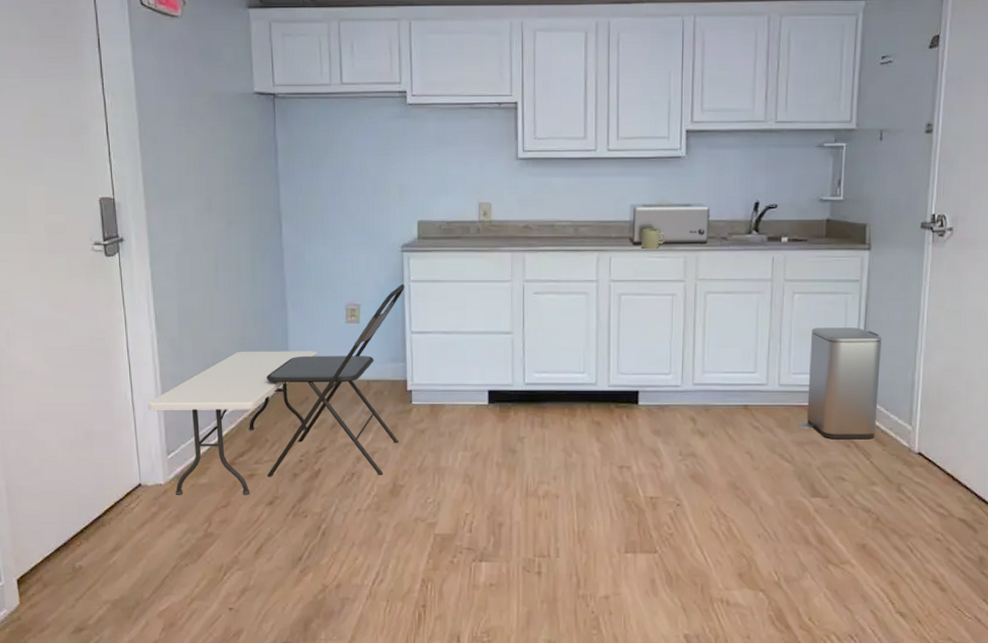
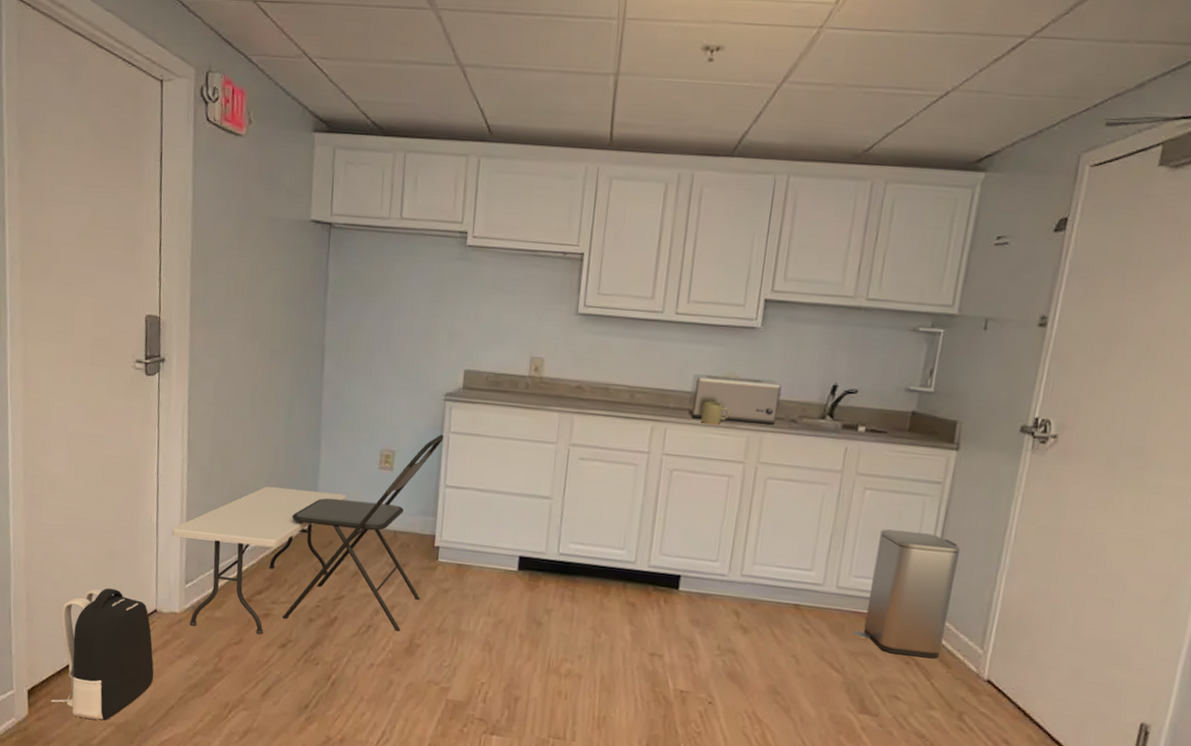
backpack: none [42,469,145,599] -> present [50,588,154,721]

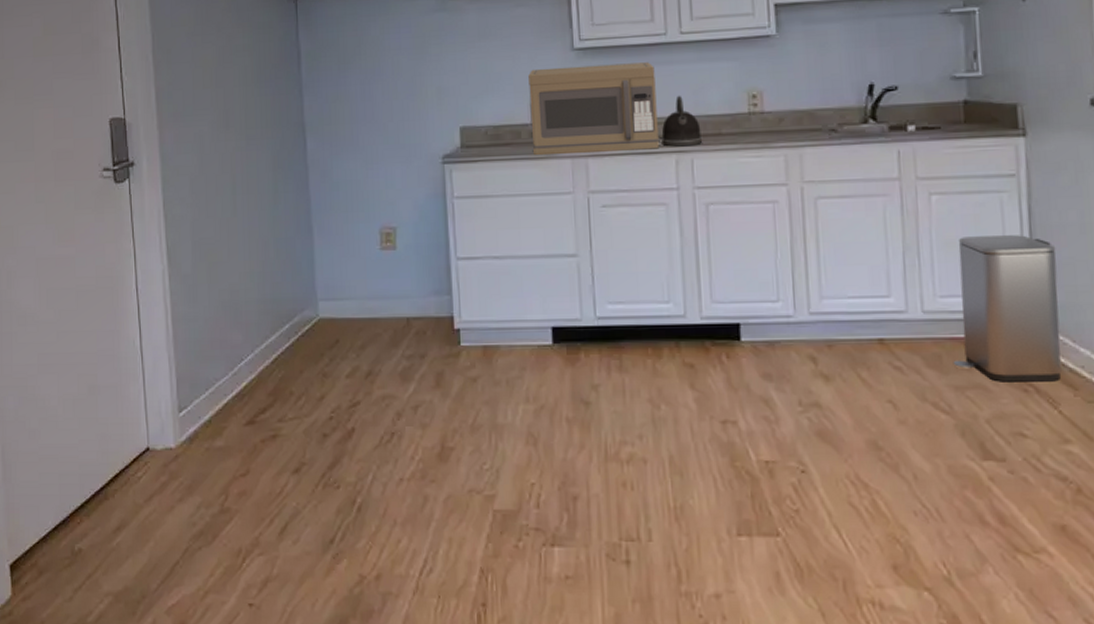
backpack: present [50,588,154,721] -> none [37,430,153,591]
folding table: present [171,486,346,635] -> none [158,284,348,461]
folding chair: present [283,435,444,631] -> none [290,202,448,438]
microwave: none [527,327,647,415] -> present [528,62,659,156]
kettle: none [641,369,679,417] -> present [661,95,703,147]
toaster: present [688,373,782,426] -> none [711,88,814,143]
mug: present [701,401,730,426] -> none [728,122,760,149]

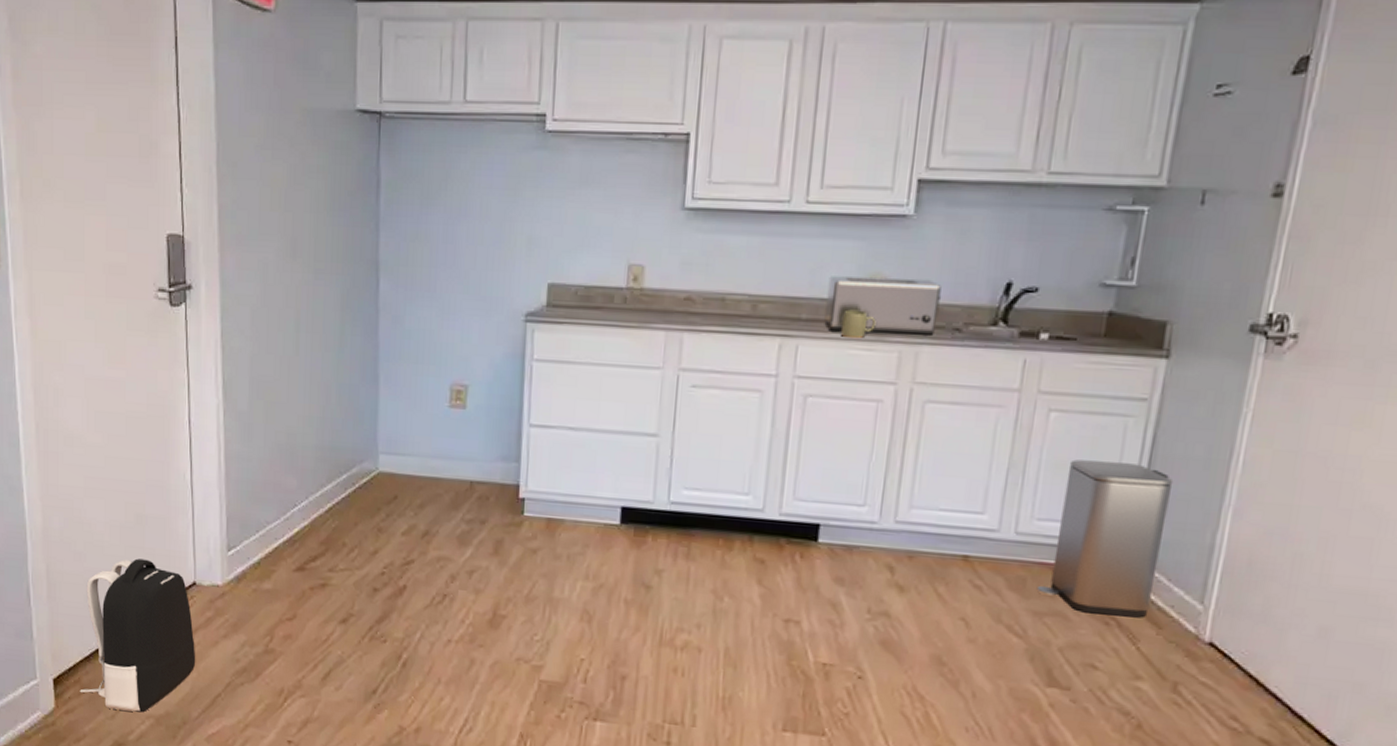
backpack: none [37,430,153,591] -> present [80,558,196,713]
microwave: present [528,62,659,156] -> none [625,226,772,330]
kettle: present [661,95,703,147] -> none [766,272,813,331]
toaster: none [711,88,814,143] -> present [824,276,942,337]
mug: none [728,122,760,149] -> present [840,309,876,339]

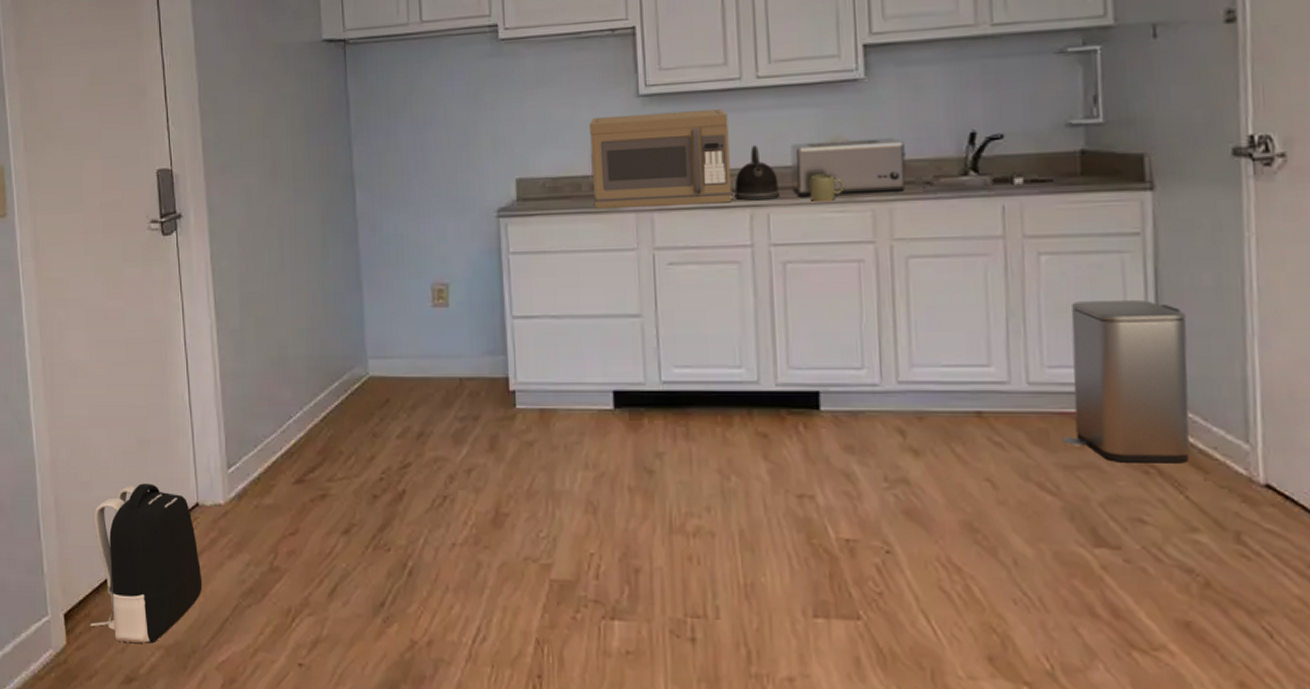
microwave: none [625,226,772,330] -> present [590,109,732,210]
kettle: none [766,272,813,331] -> present [734,144,781,201]

